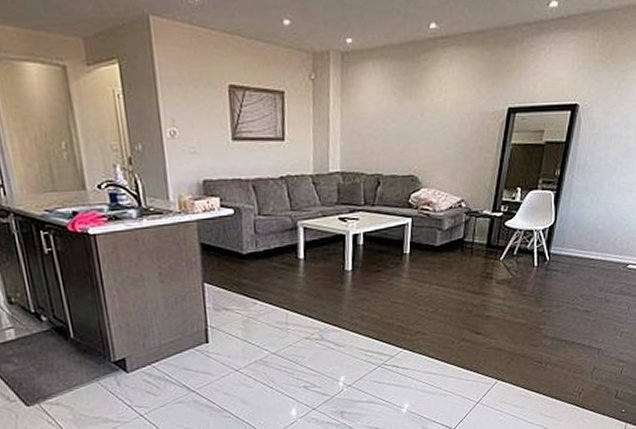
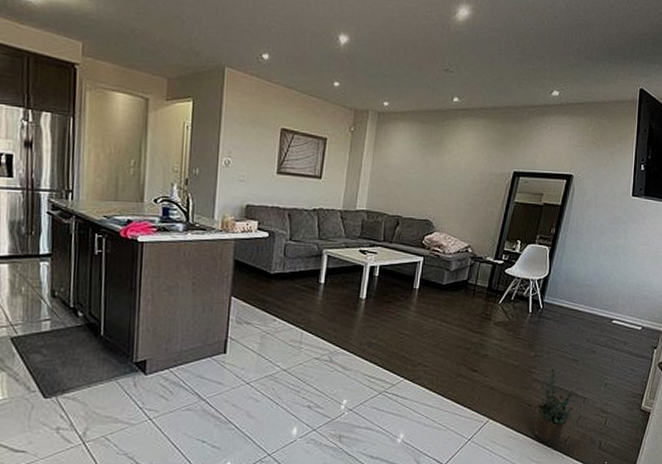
potted plant: none [545,322,588,399] -> present [533,368,575,445]

